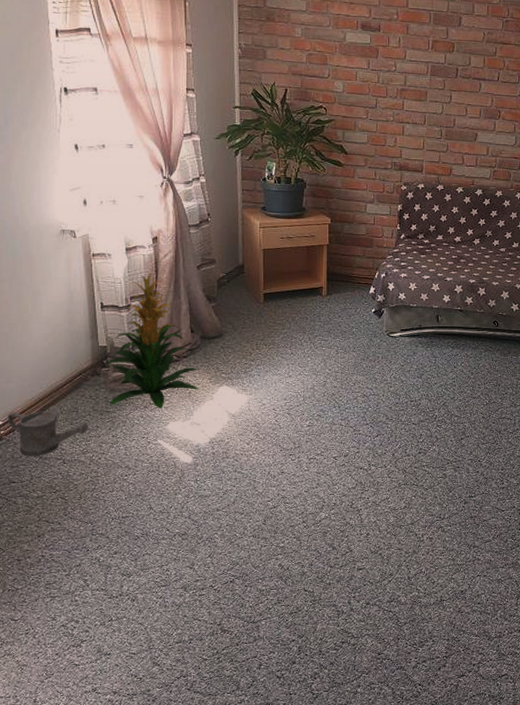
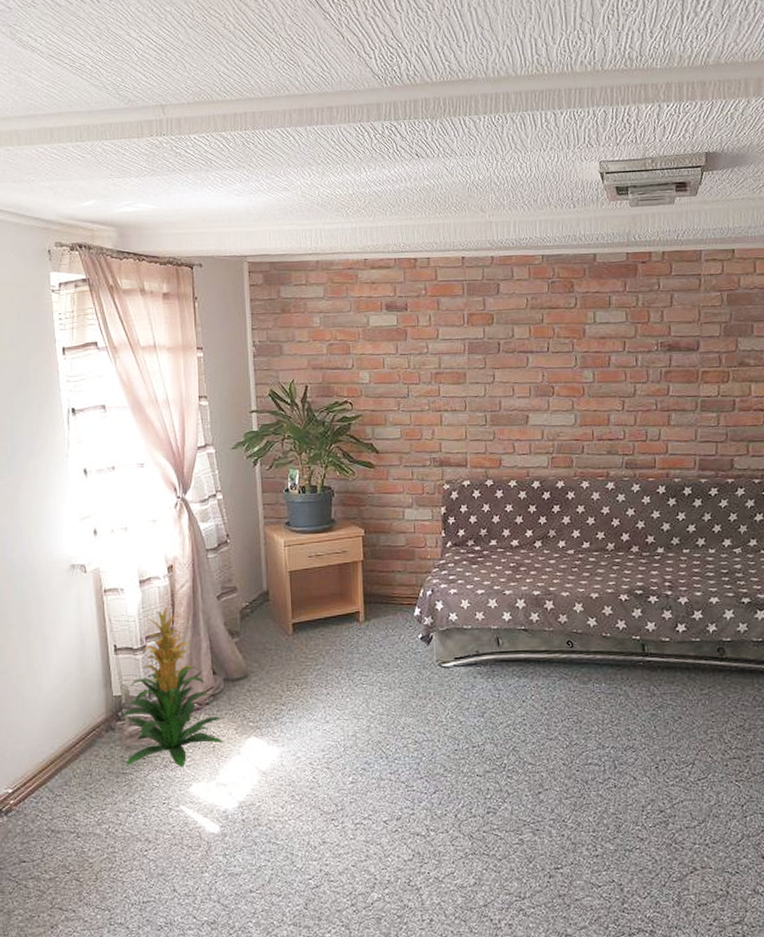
watering can: present [7,411,89,456] -> none [17,775,104,830]

